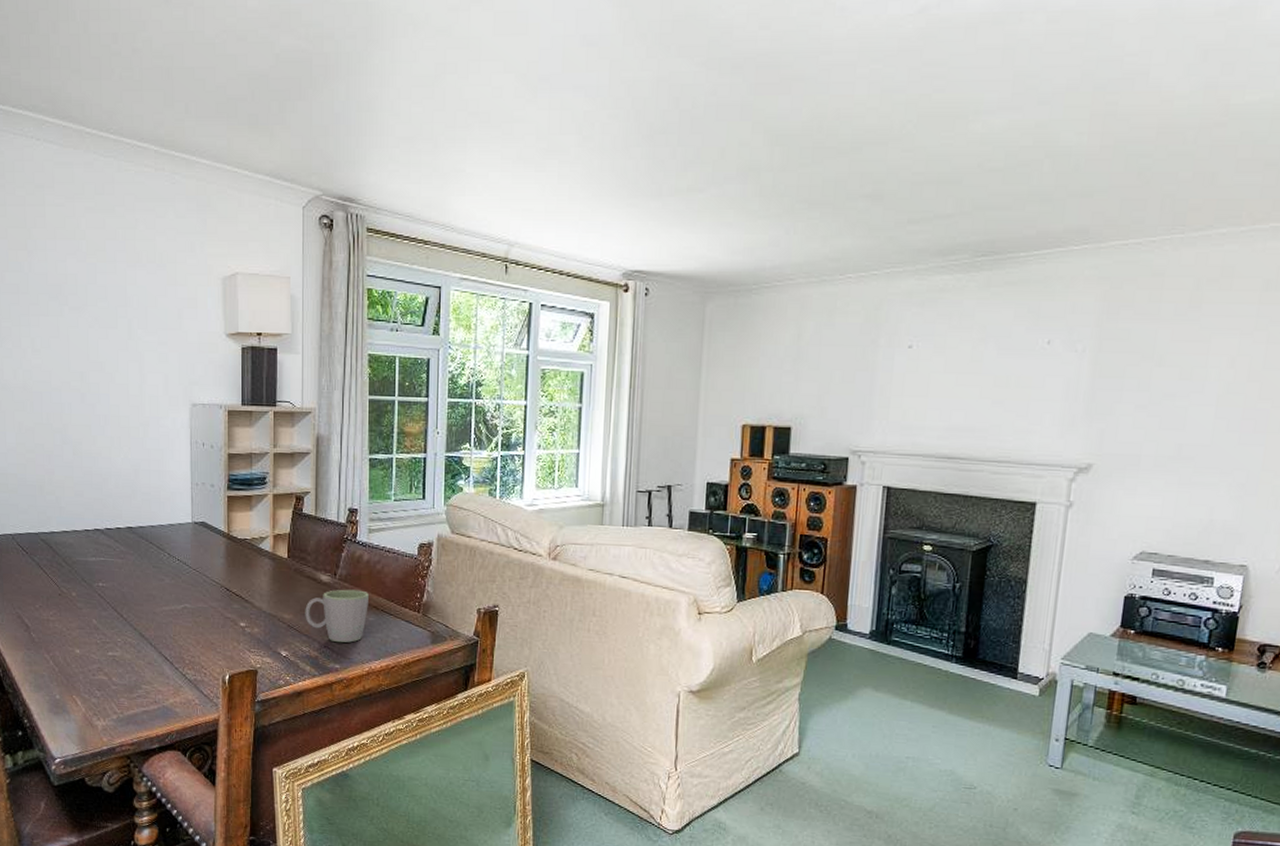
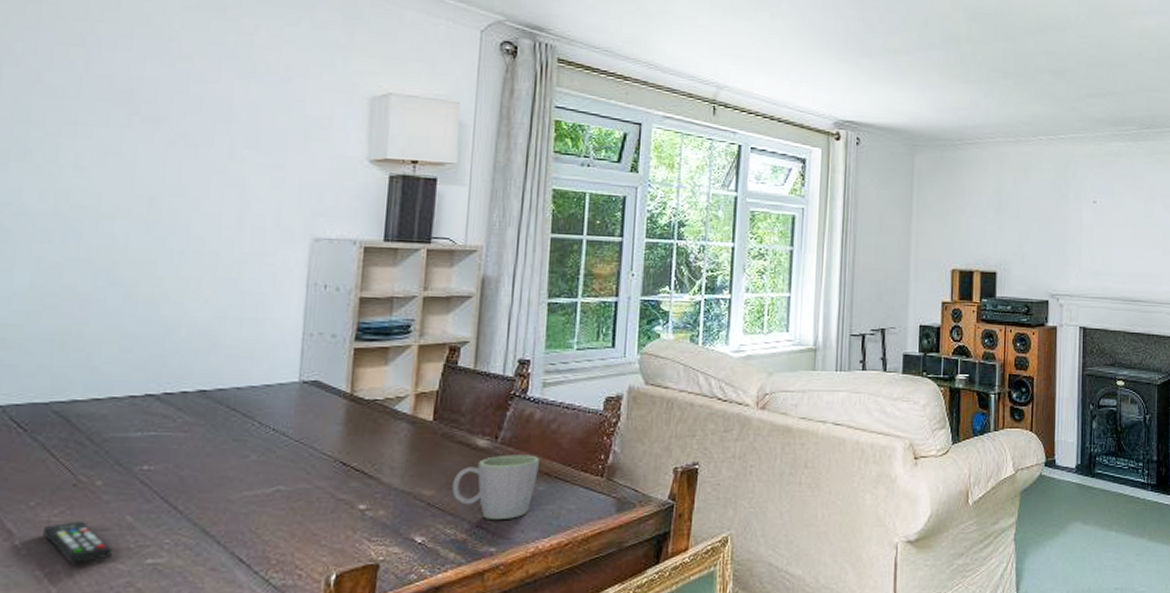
remote control: none [46,620,87,652] -> present [43,521,112,564]

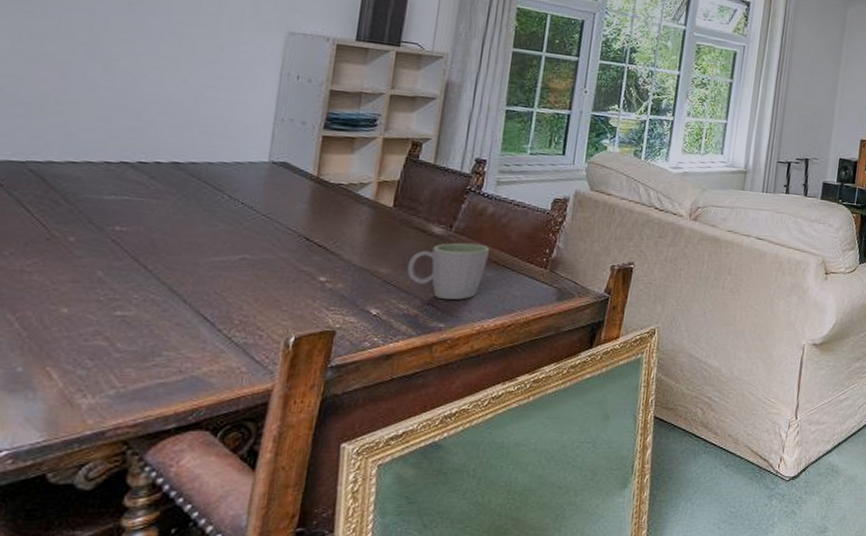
remote control: present [43,521,112,564] -> none [16,272,83,311]

